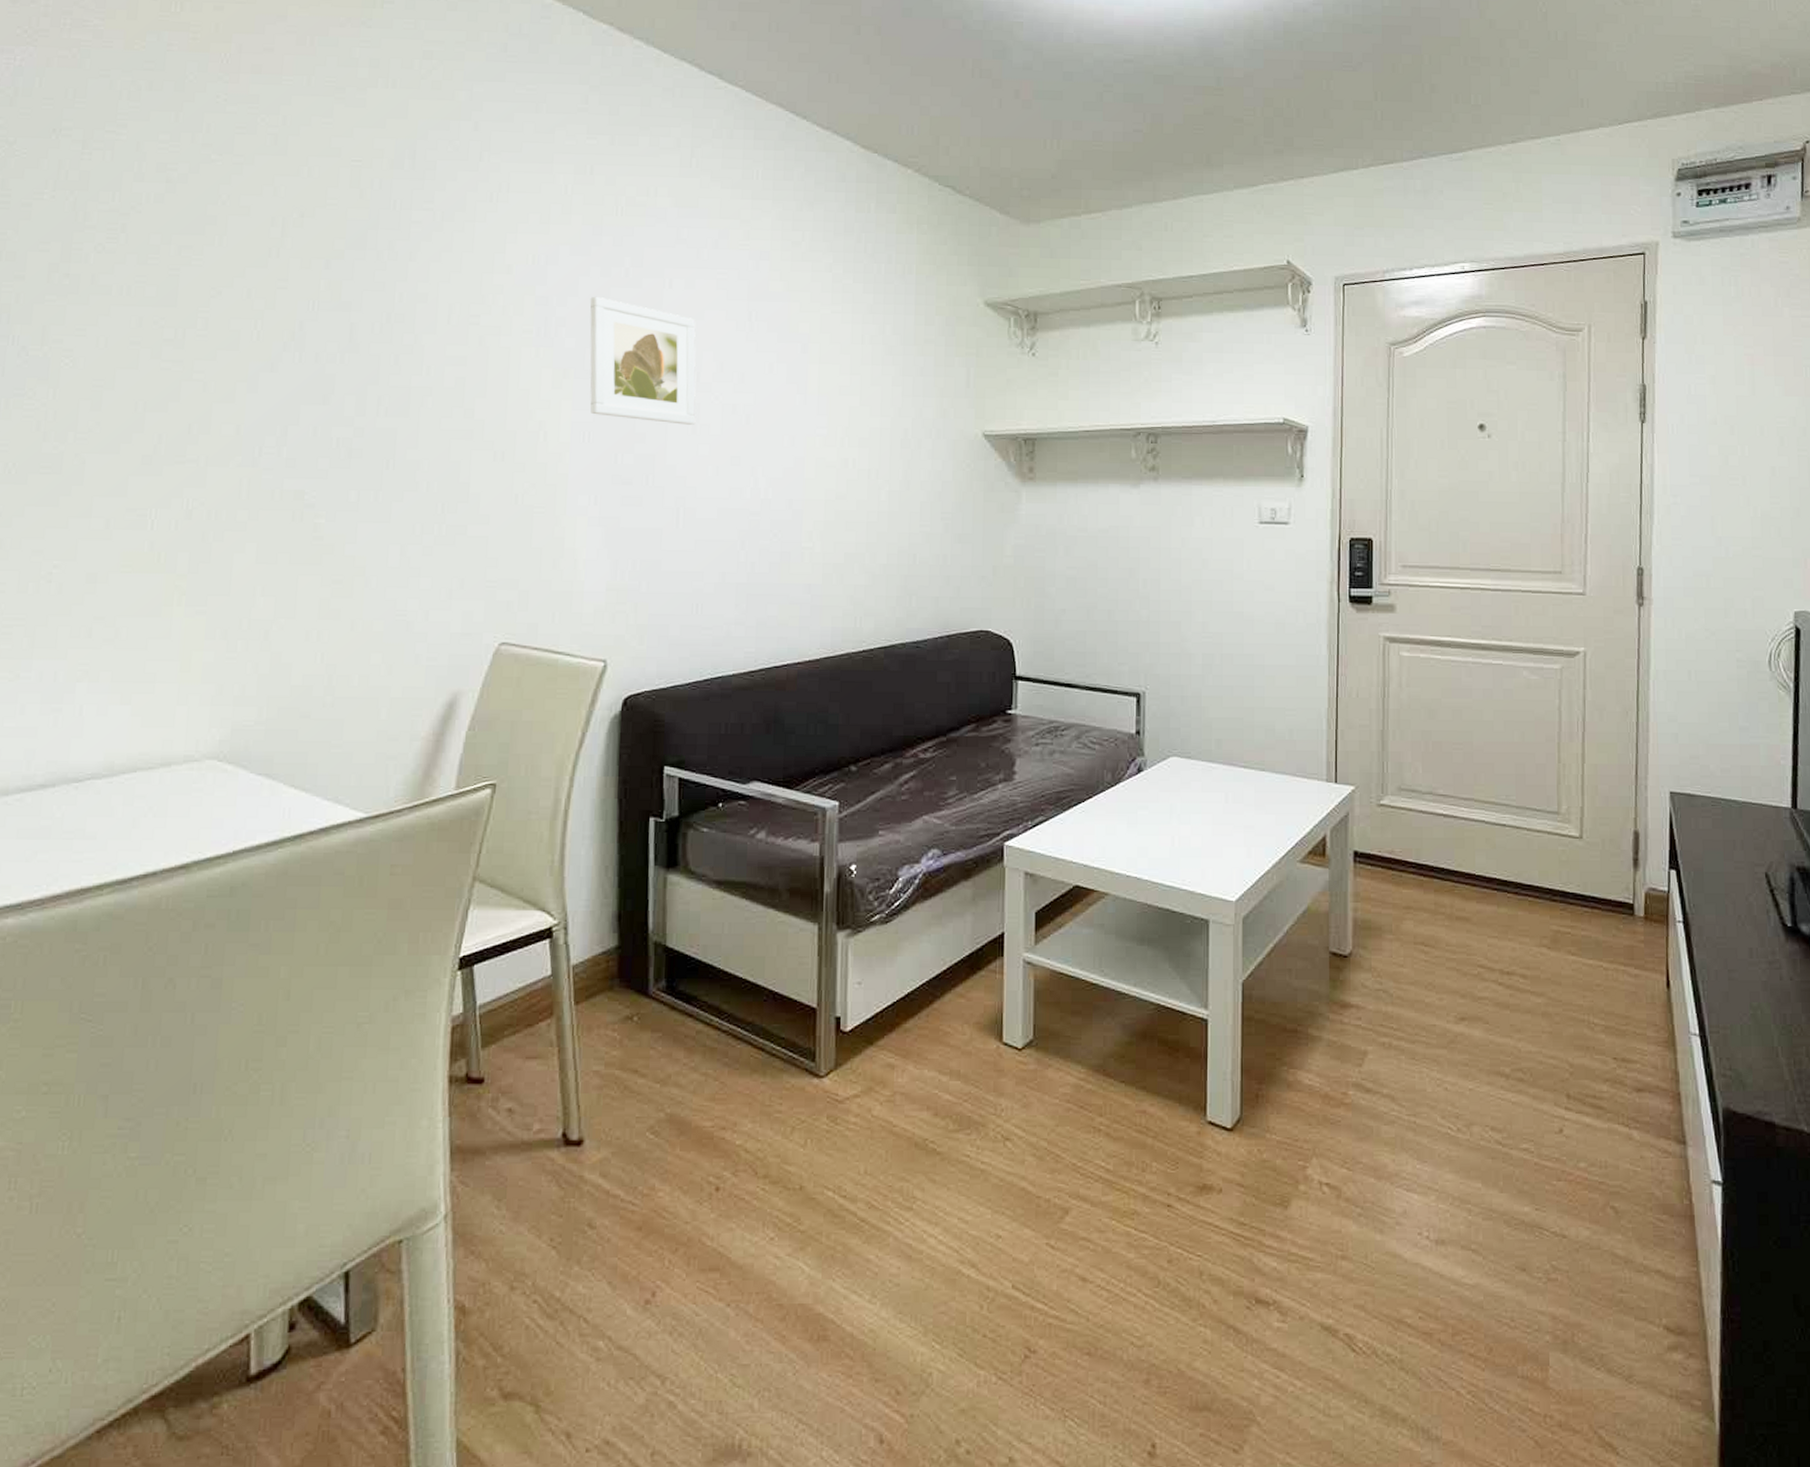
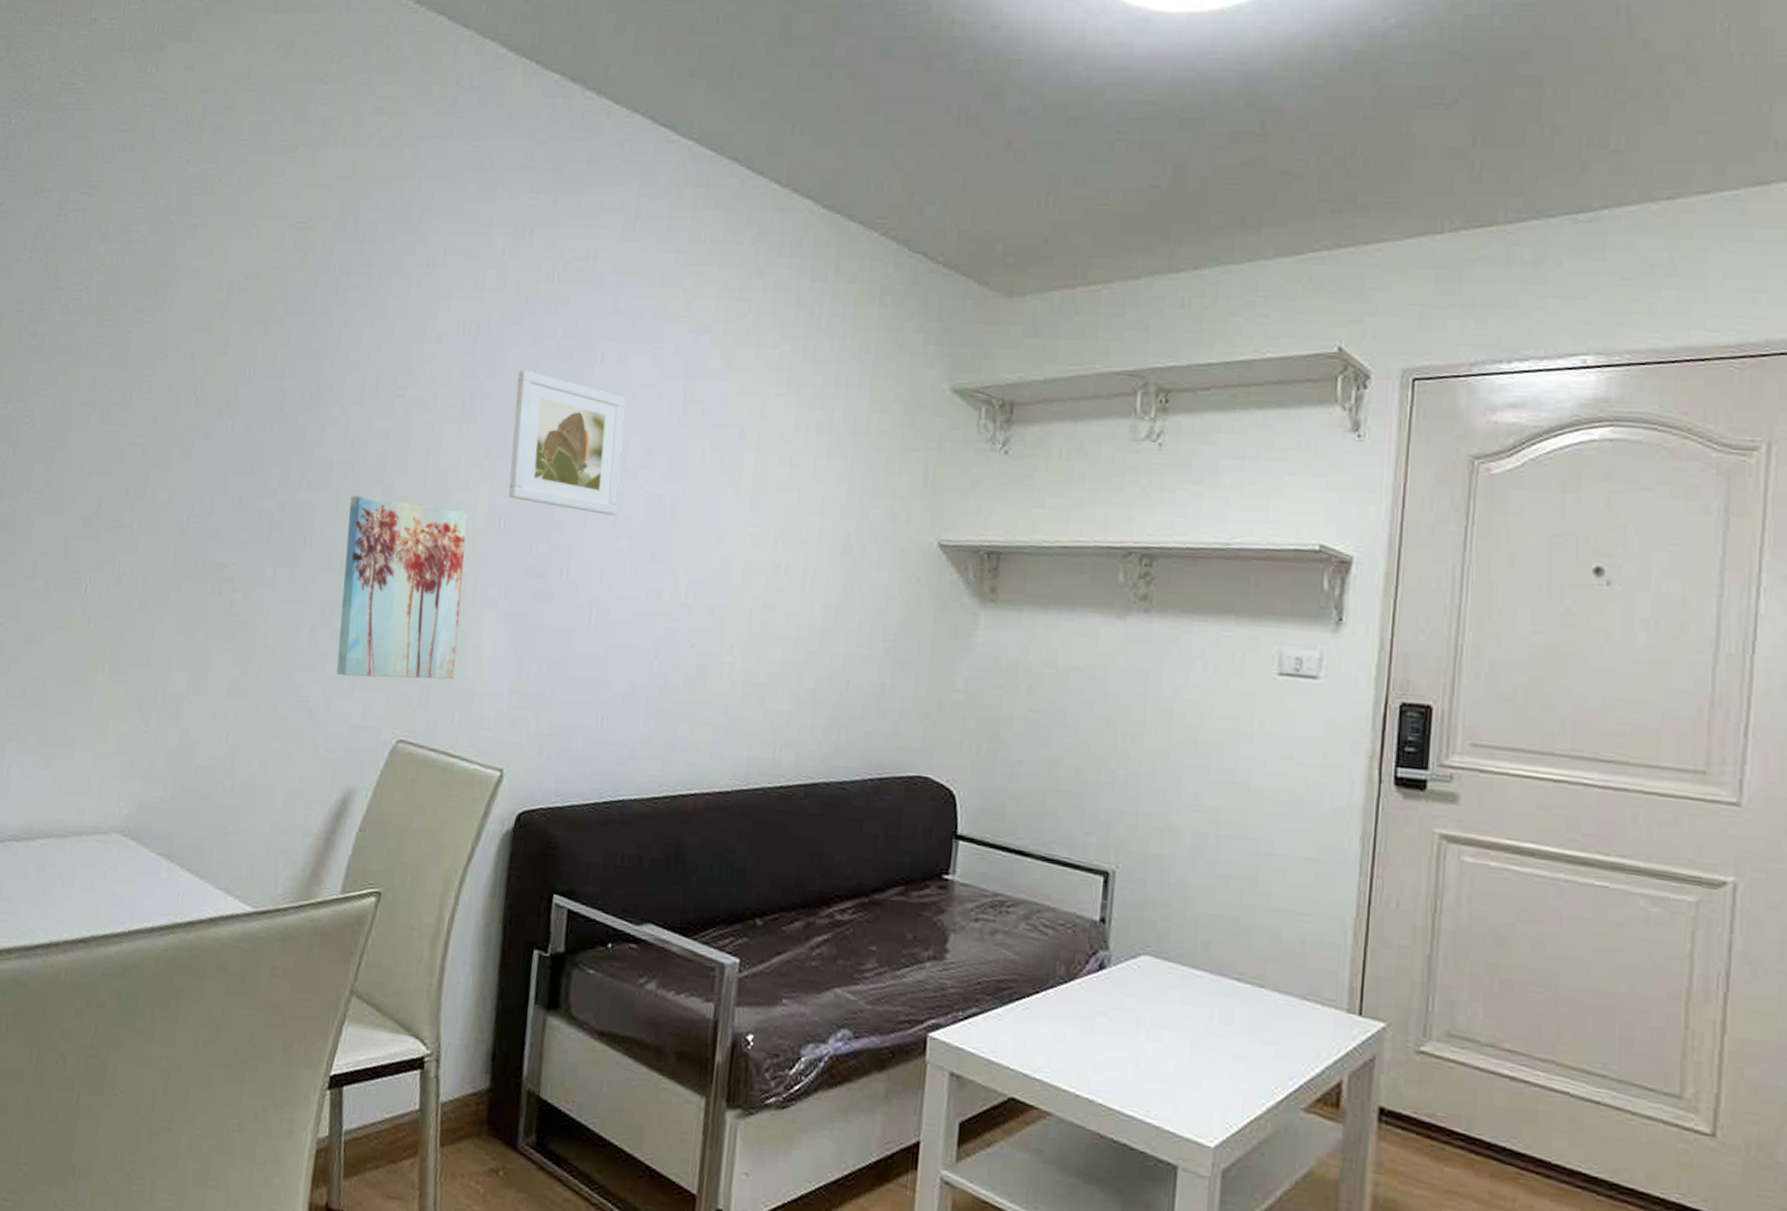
wall art: none [431,418,552,588] -> present [336,495,468,680]

